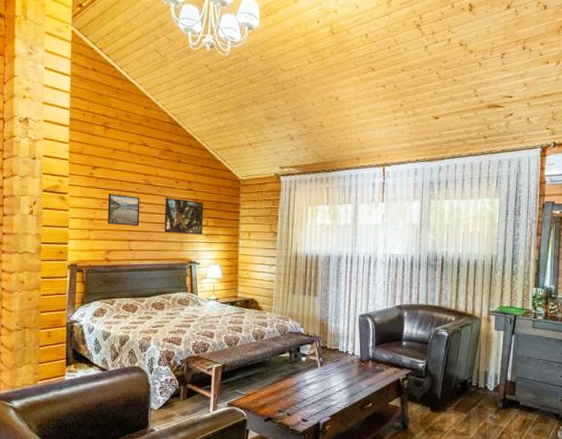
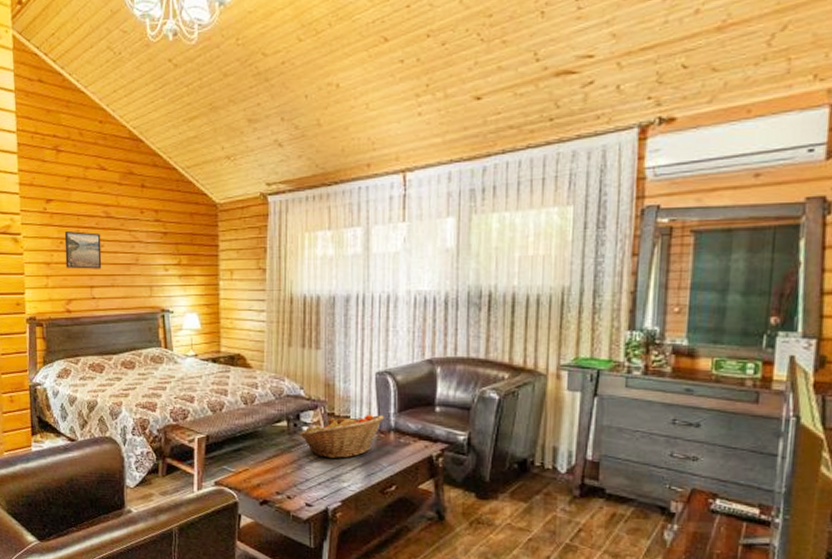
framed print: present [164,197,204,235] -> none [129,231,175,277]
fruit basket: none [299,347,366,382] -> present [300,413,385,458]

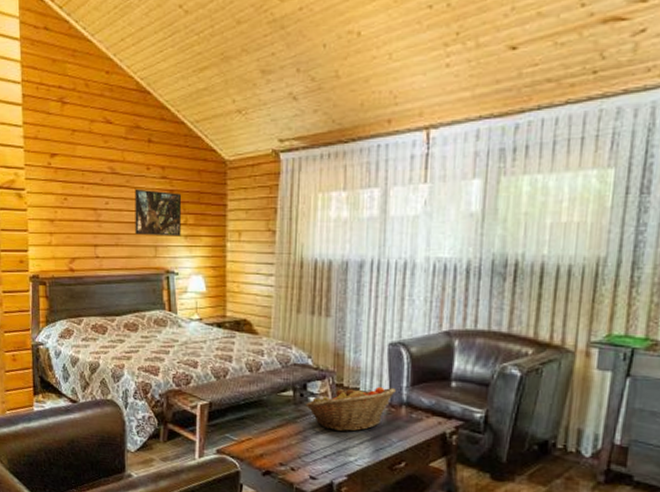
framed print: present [64,231,102,269] -> none [68,187,106,227]
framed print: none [129,231,175,277] -> present [134,188,182,237]

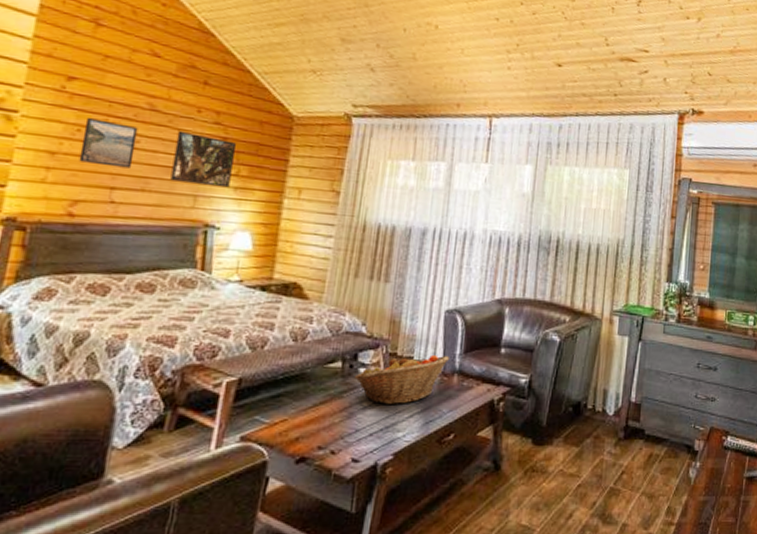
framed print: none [68,187,106,227] -> present [78,118,138,169]

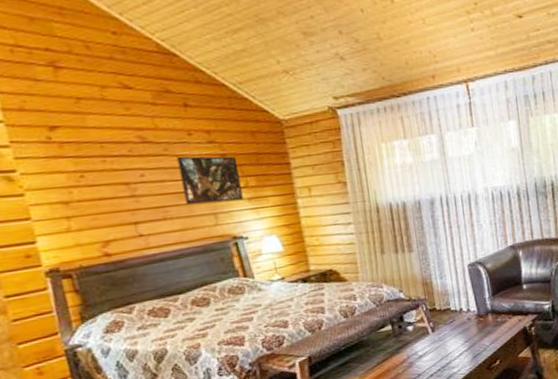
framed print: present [78,118,138,169] -> none [84,161,146,206]
fruit basket: present [355,354,450,404] -> none [405,301,482,352]

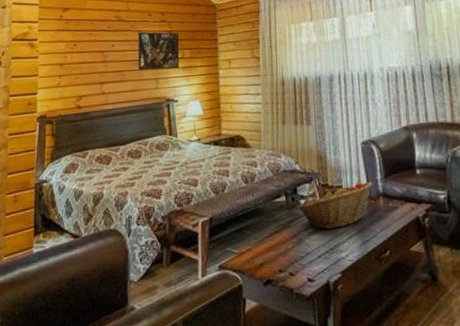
fruit basket: none [405,301,482,352] -> present [298,181,374,229]

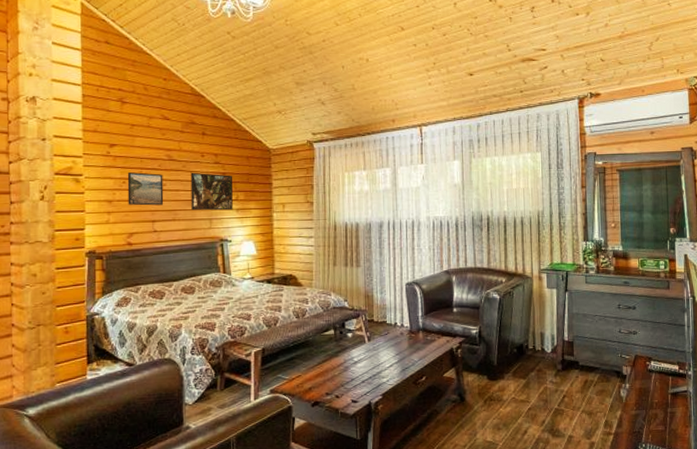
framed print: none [78,34,112,68] -> present [127,172,164,206]
fruit basket: present [298,181,374,229] -> none [345,318,415,359]

